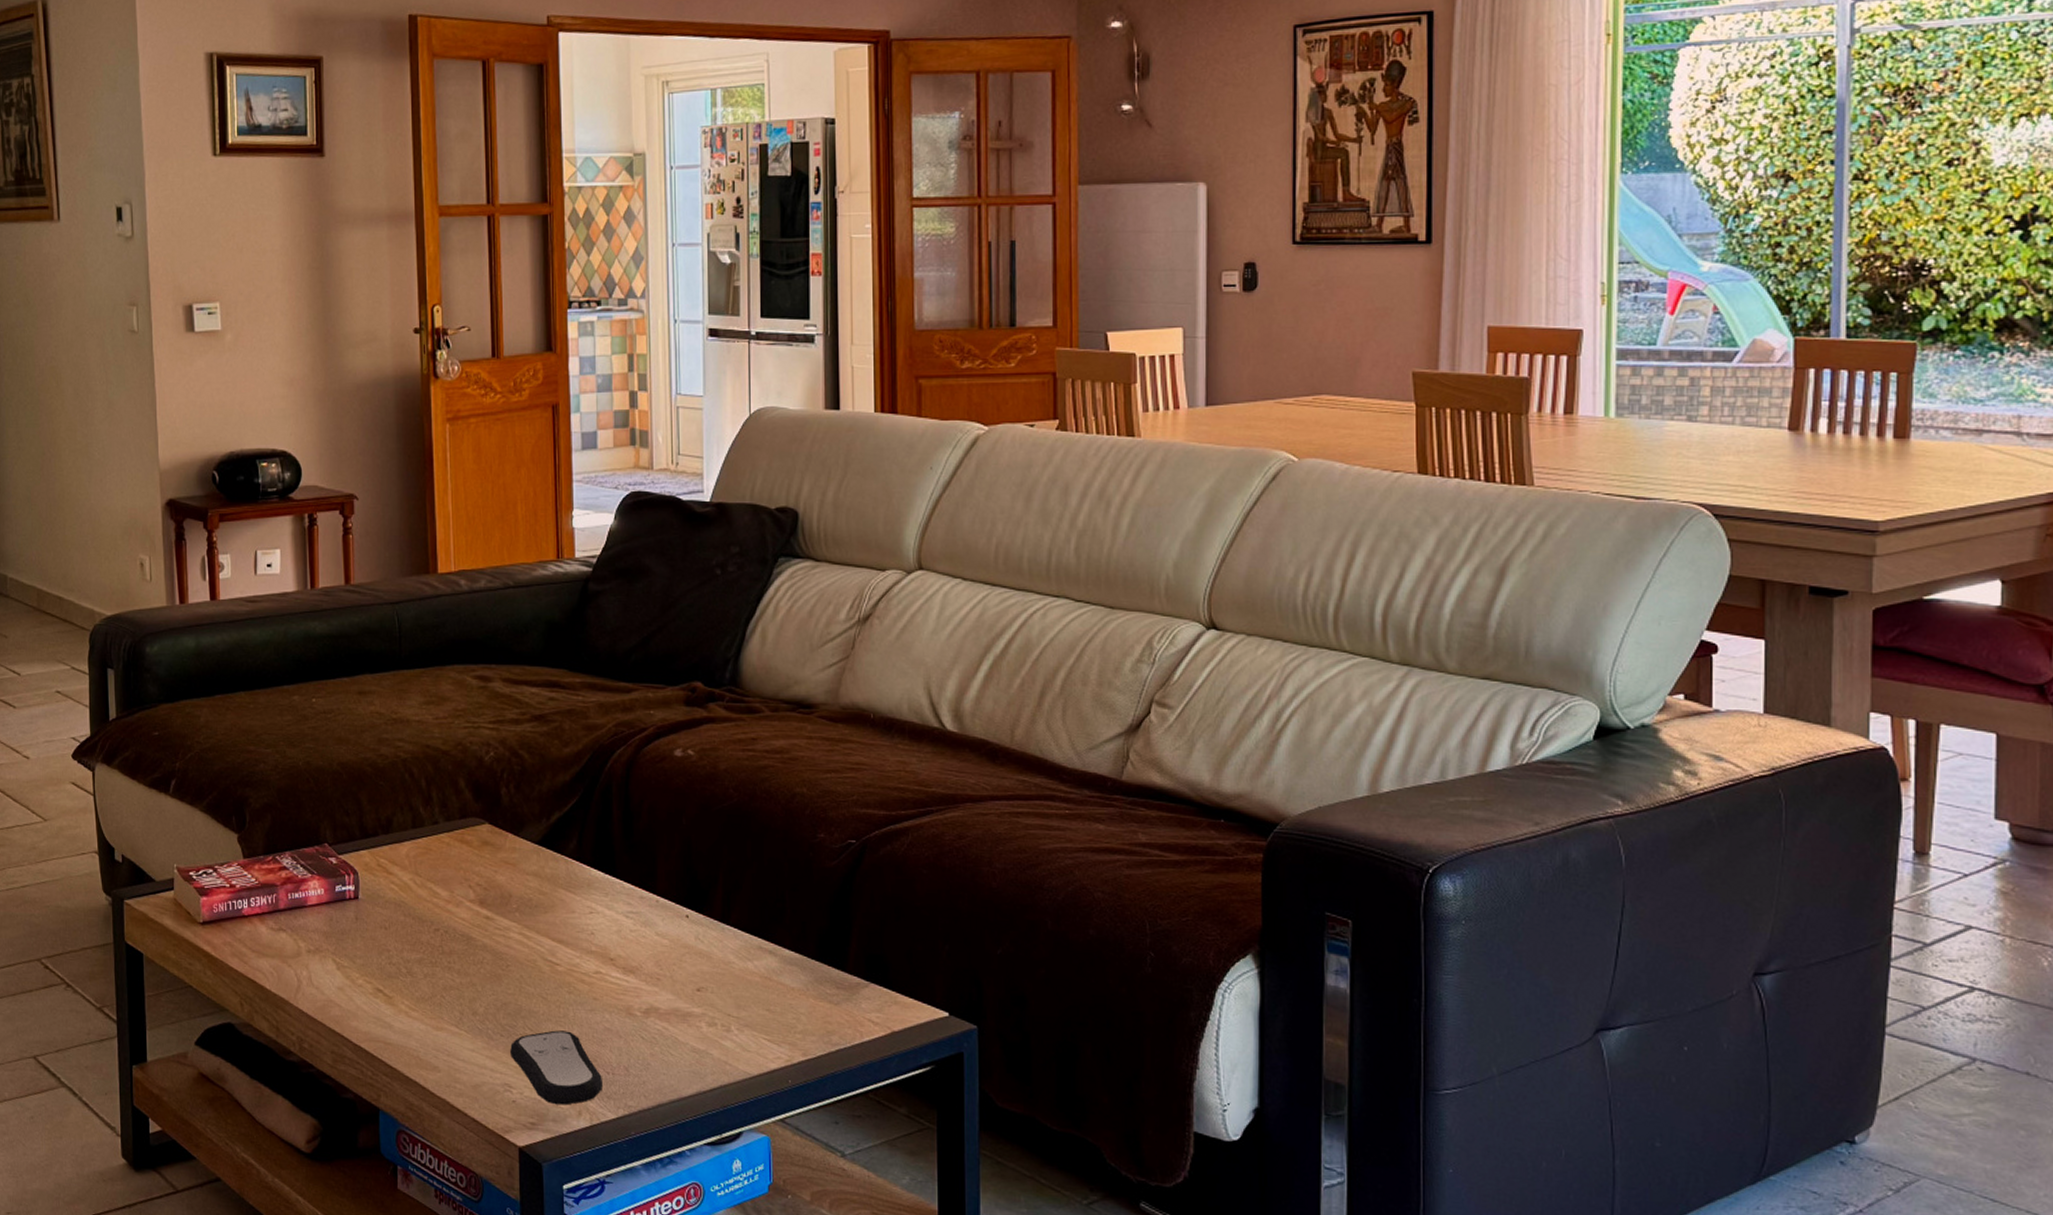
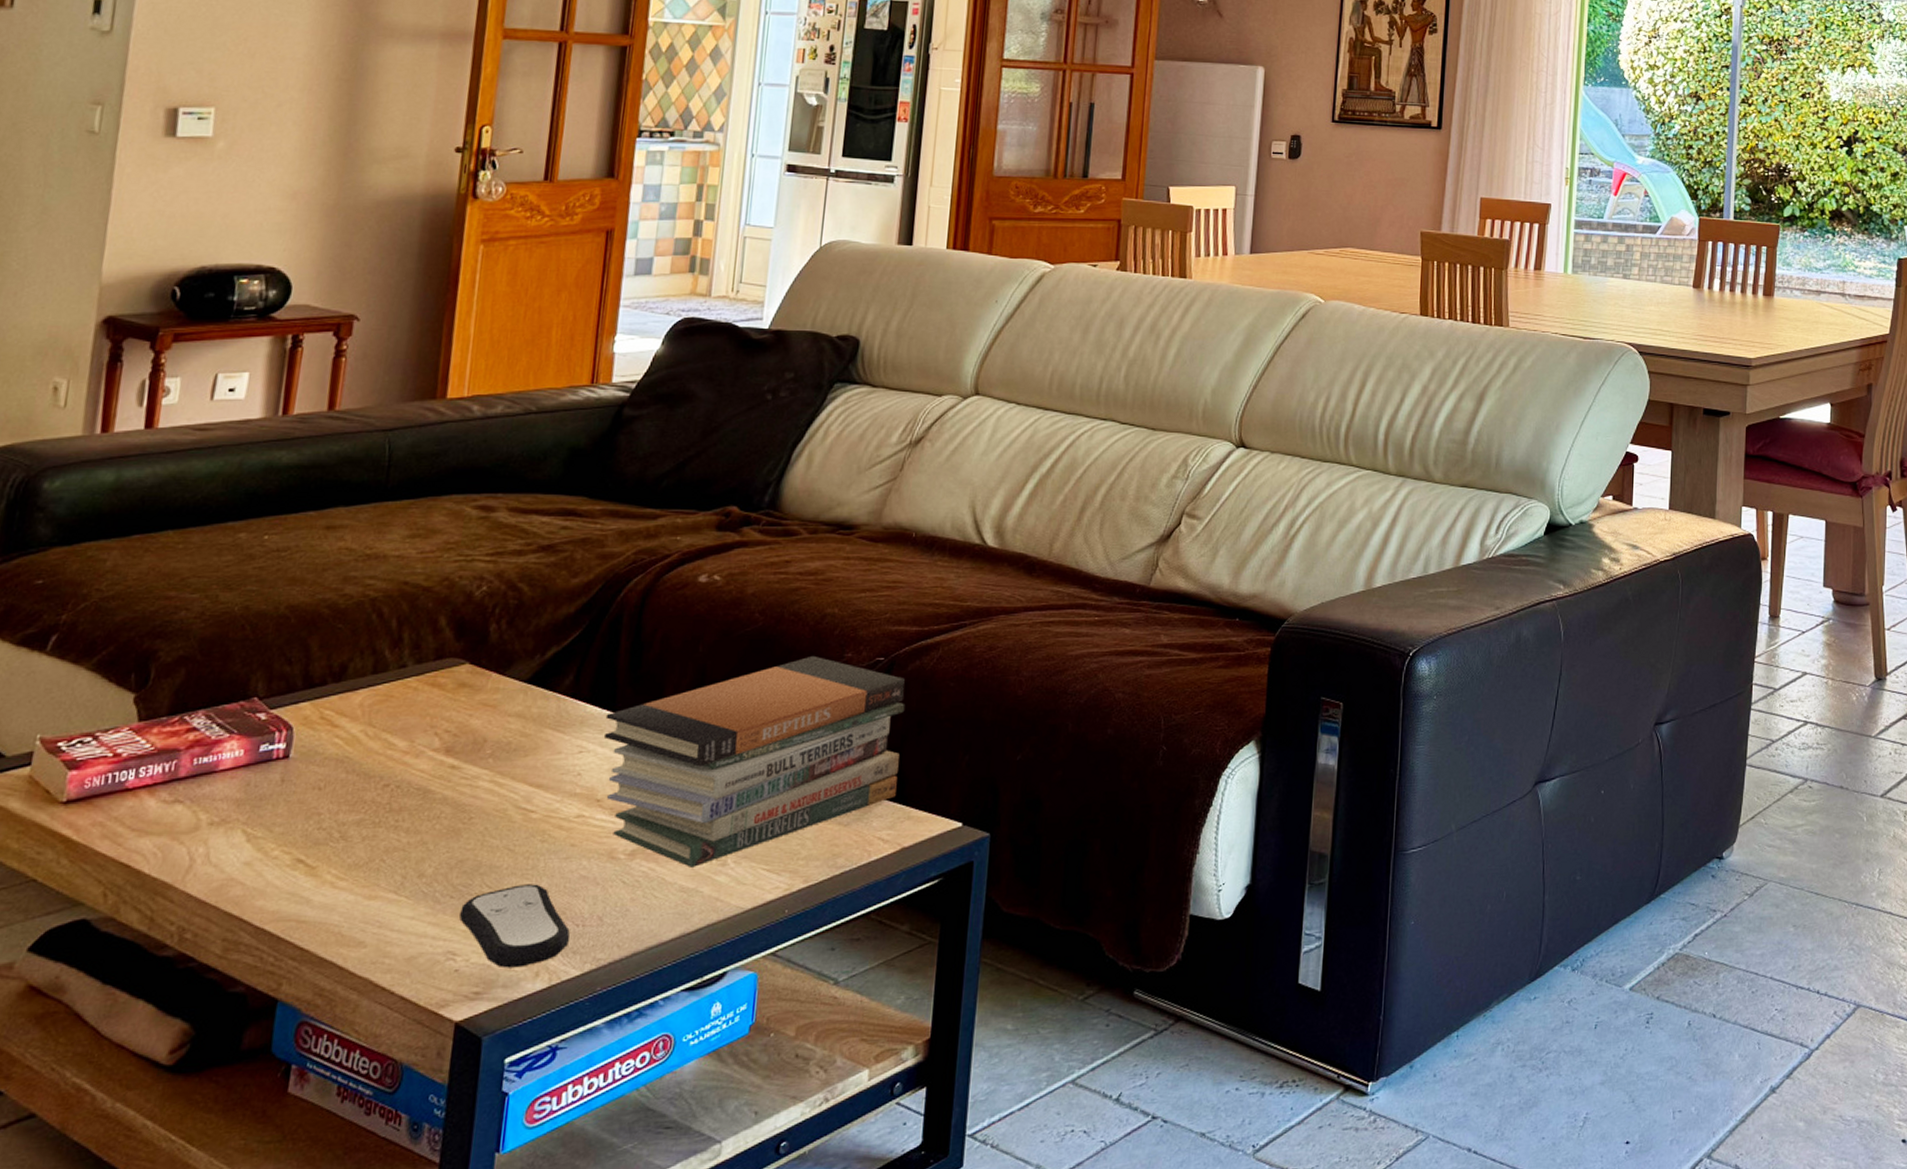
book stack: none [608,834,881,1030] -> present [603,655,905,867]

